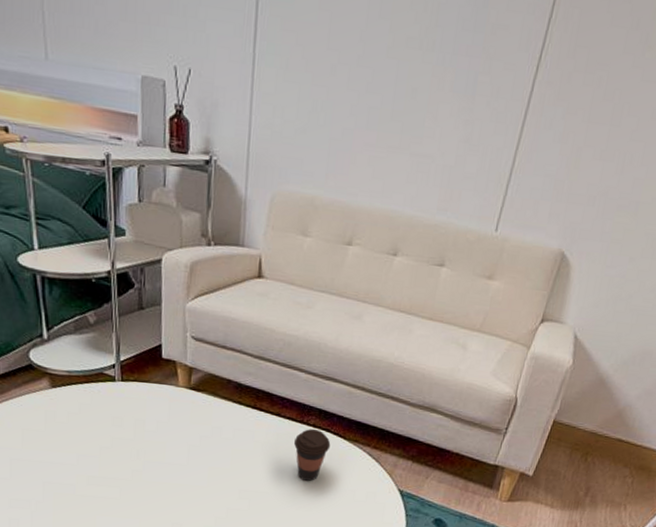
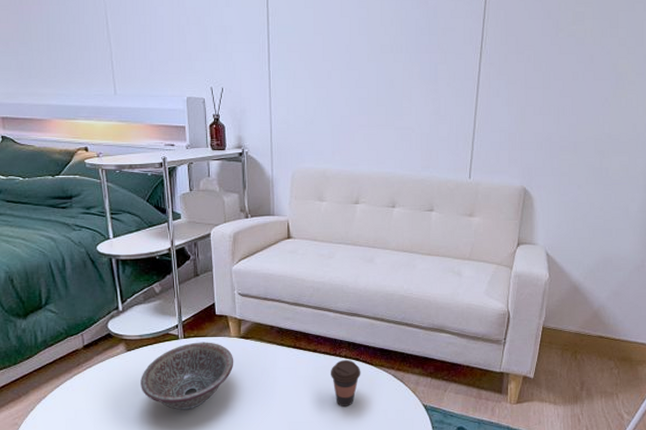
decorative bowl: none [67,387,181,462] -> present [141,342,234,410]

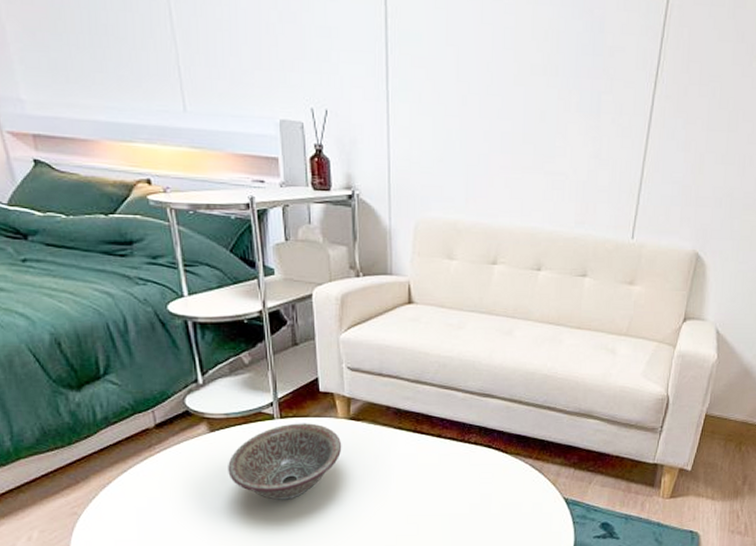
coffee cup: present [330,359,361,407] -> none [456,446,493,499]

